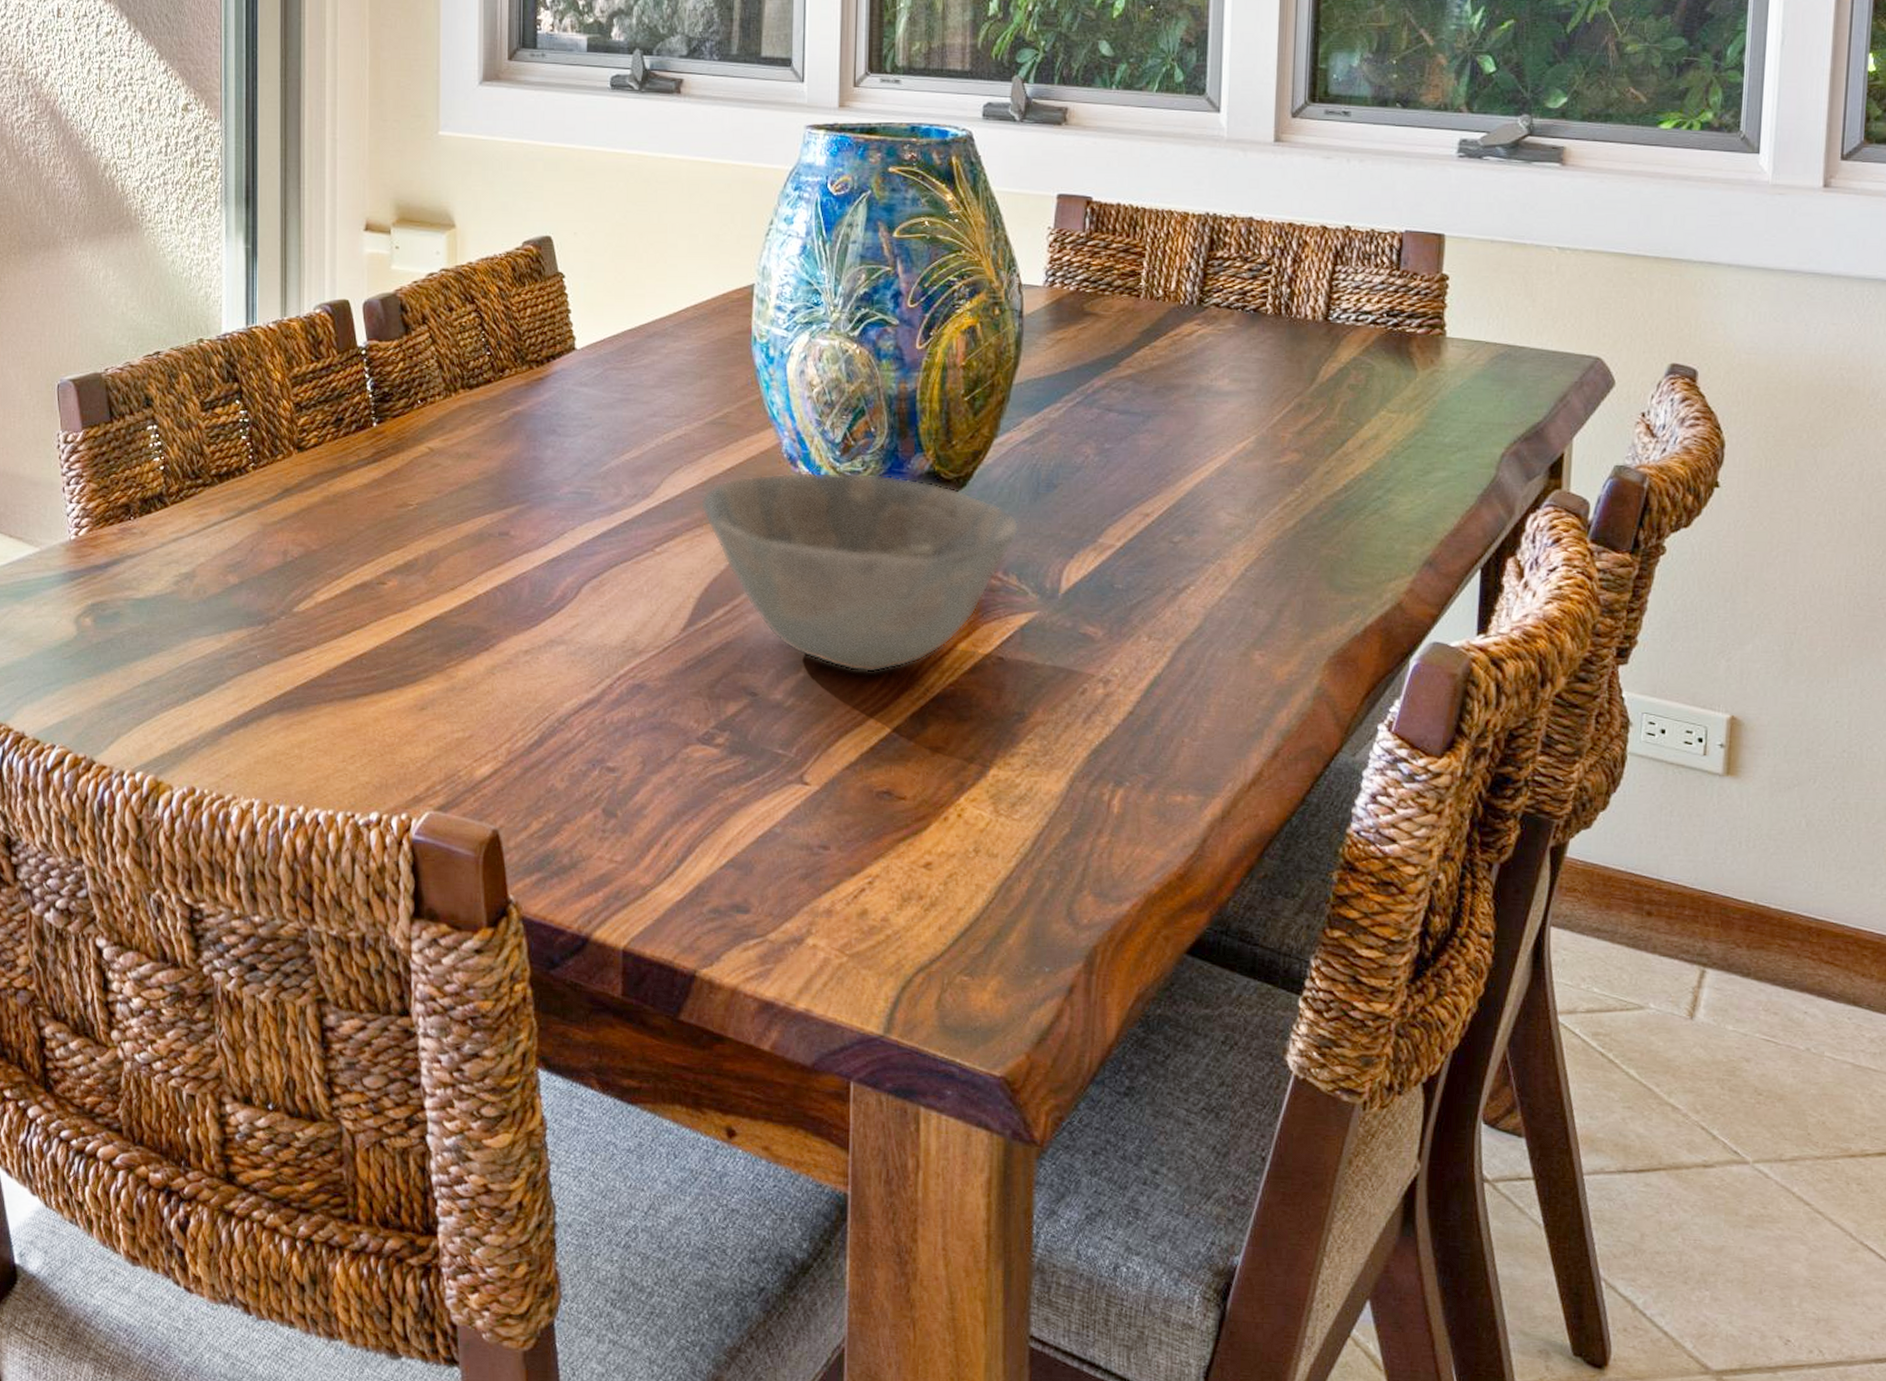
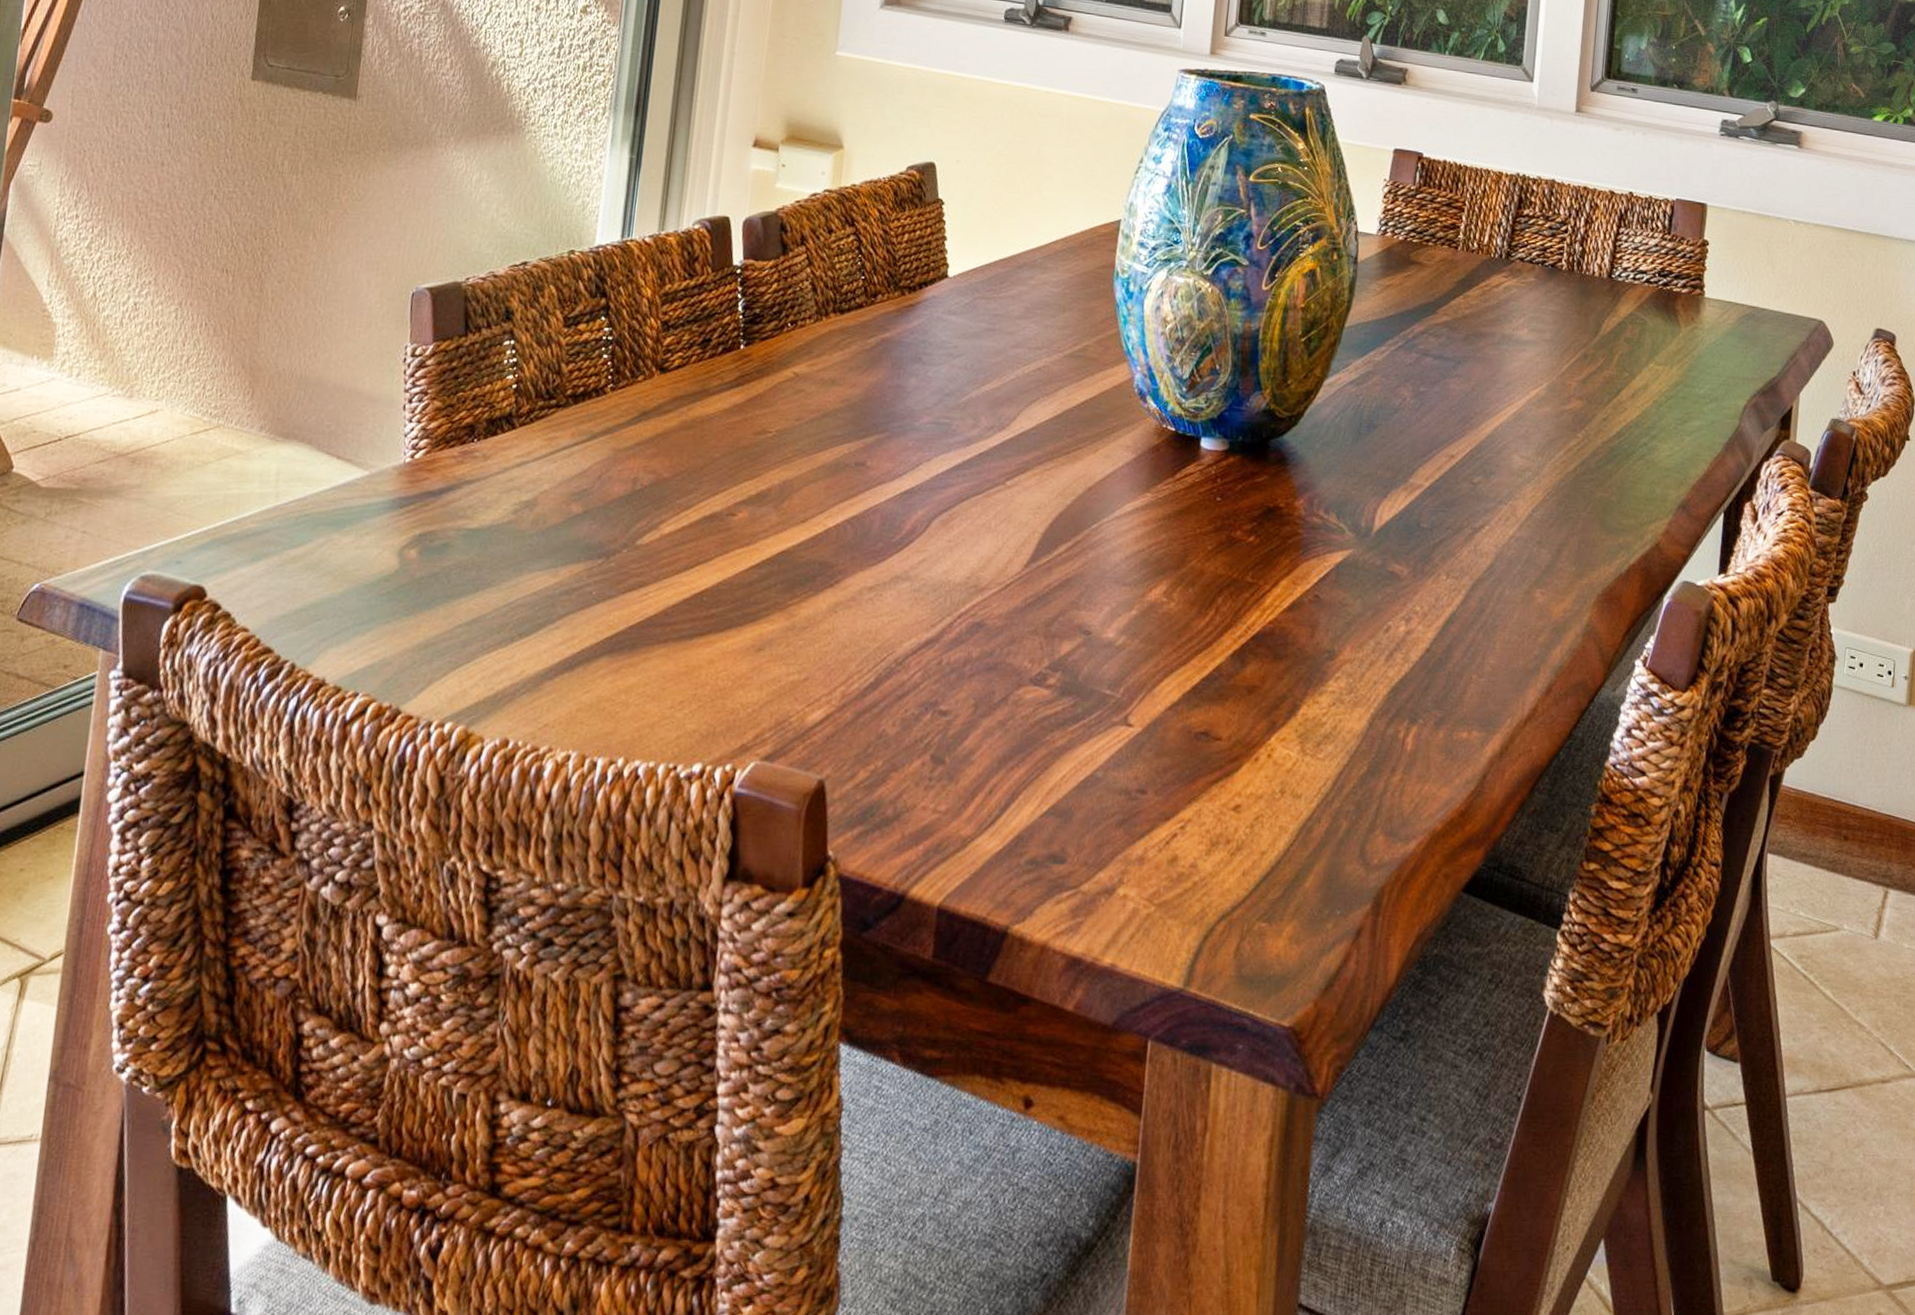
bowl: present [700,471,1020,673] -> none [1052,407,1342,611]

